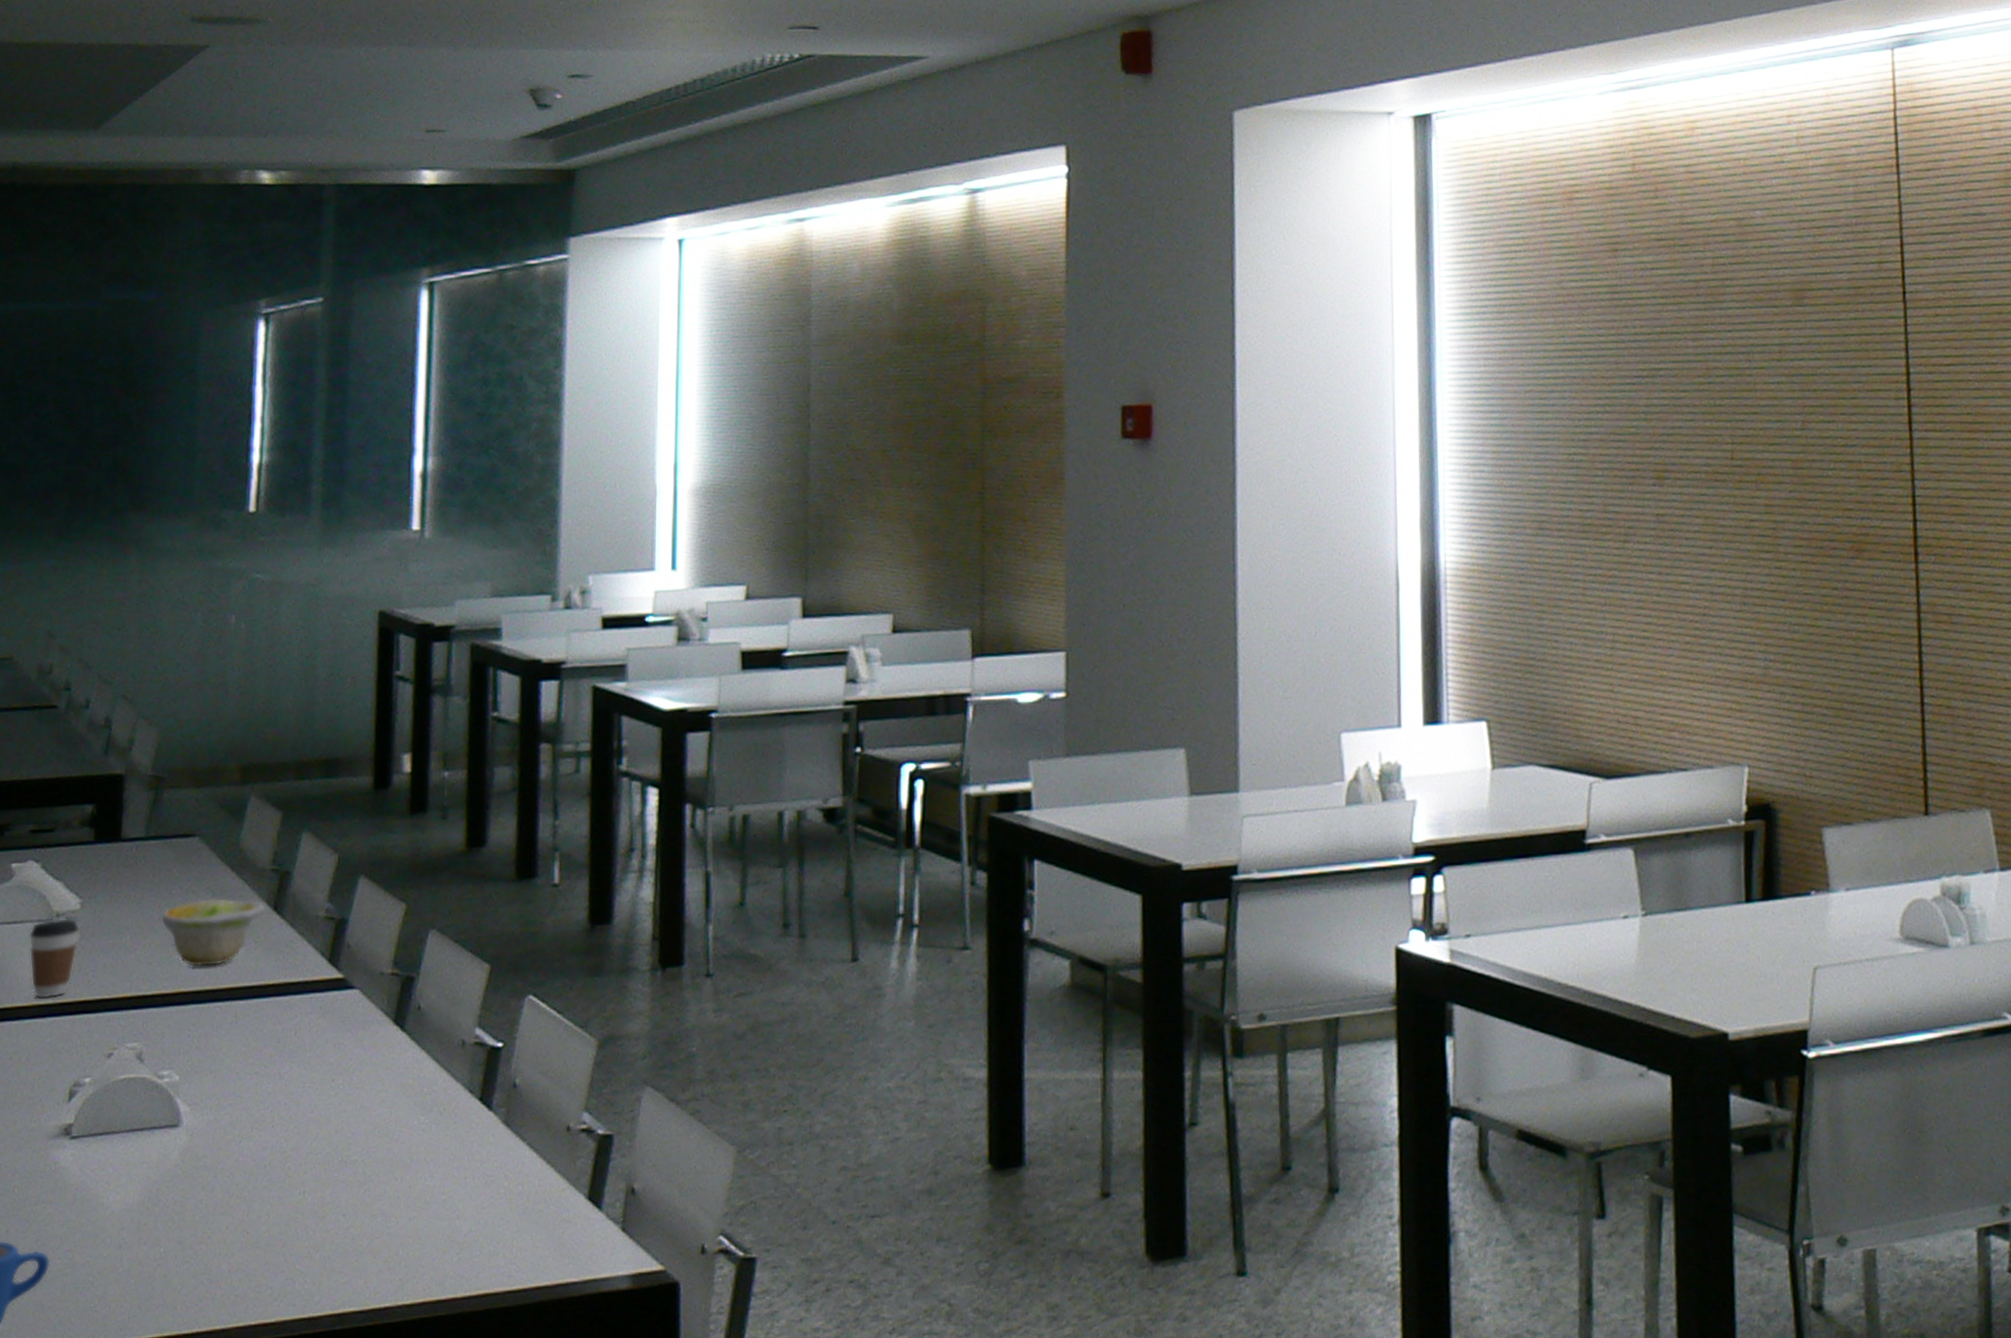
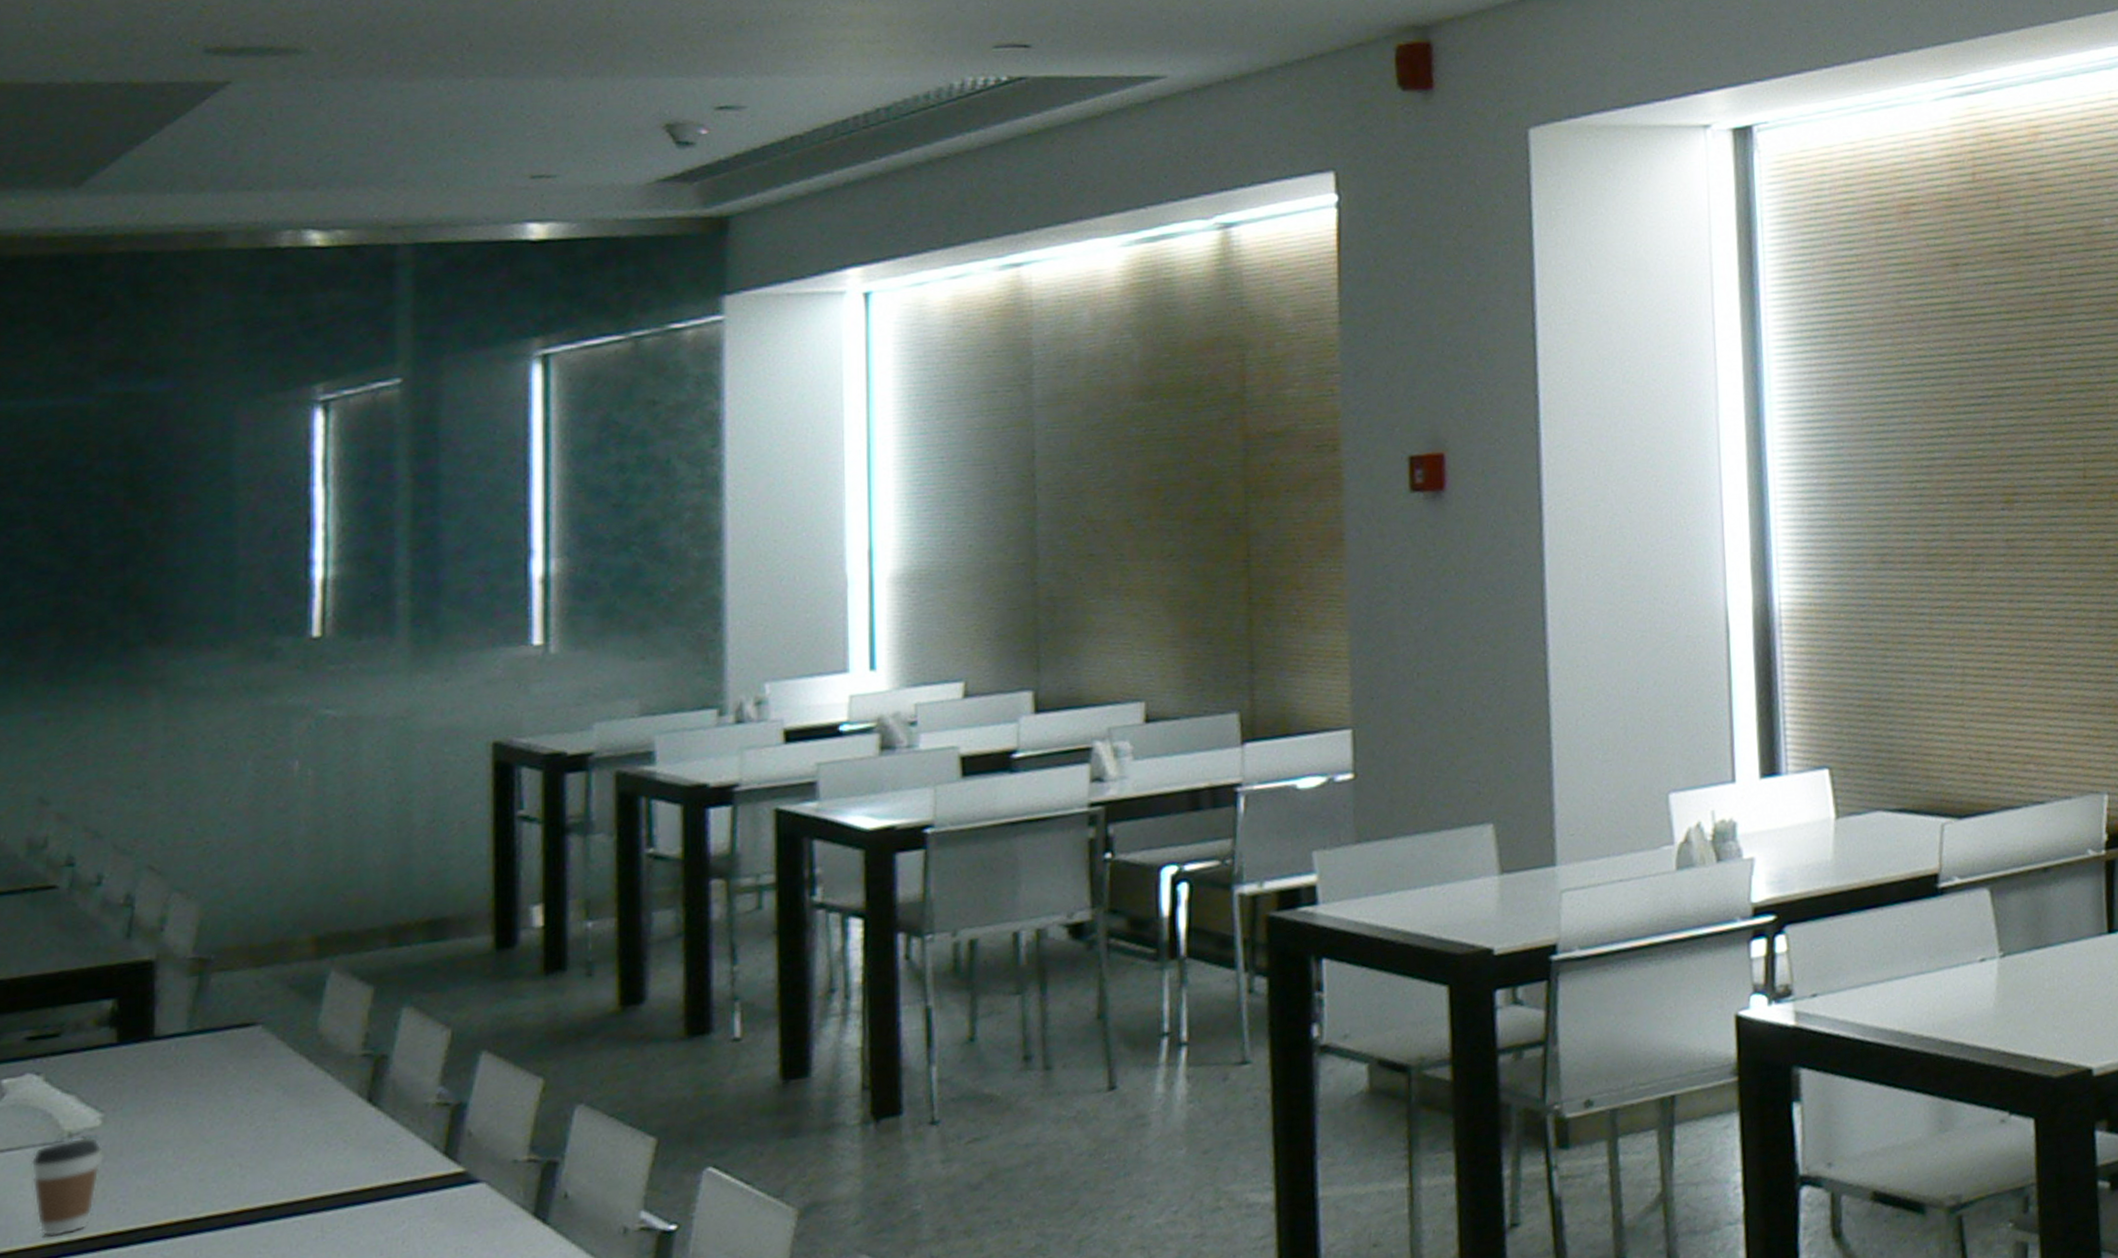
bowl: present [161,897,266,967] -> none [215,1092,357,1178]

